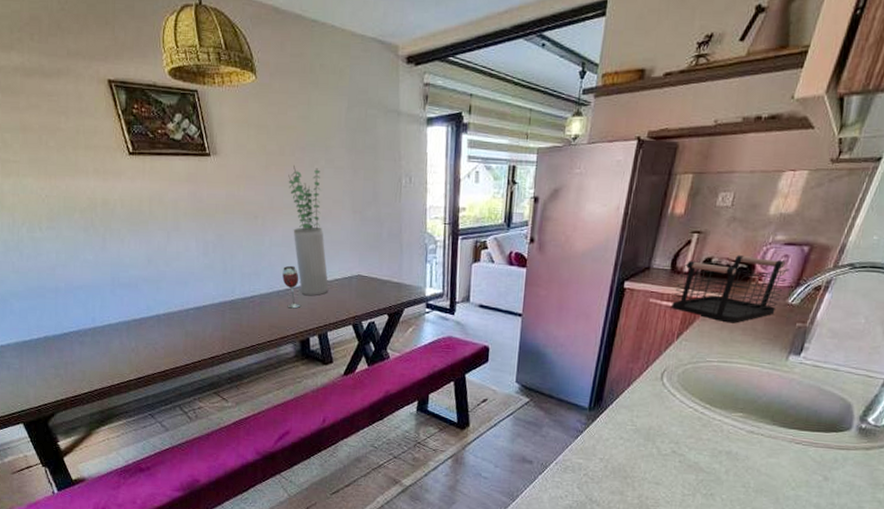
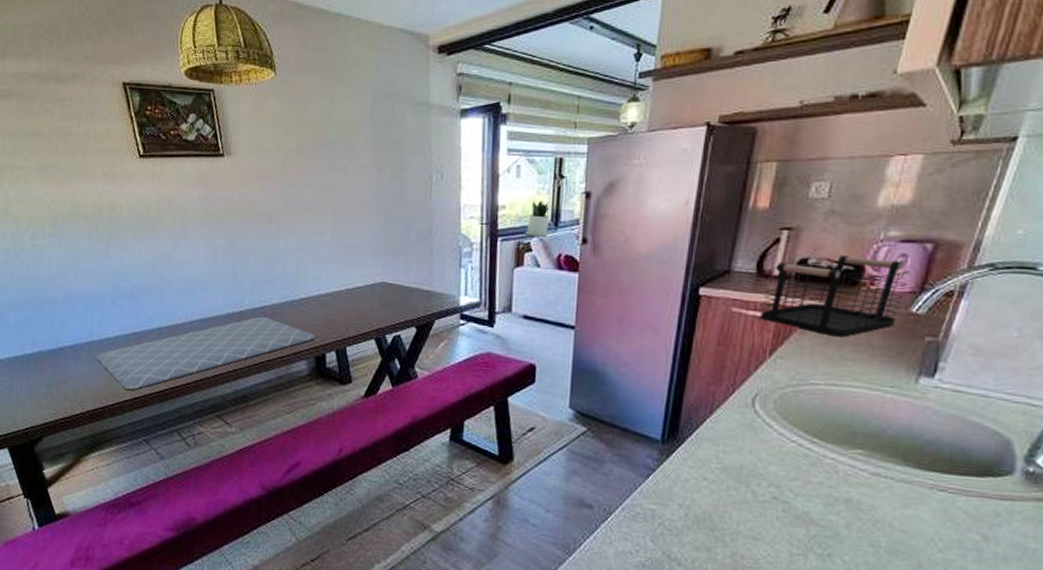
placemat: none [100,305,301,371] -> present [96,316,316,391]
wineglass: present [282,265,300,309] -> none [297,272,316,321]
vase: present [288,164,329,296] -> none [306,163,349,307]
planter: none [482,203,504,237] -> present [525,200,551,238]

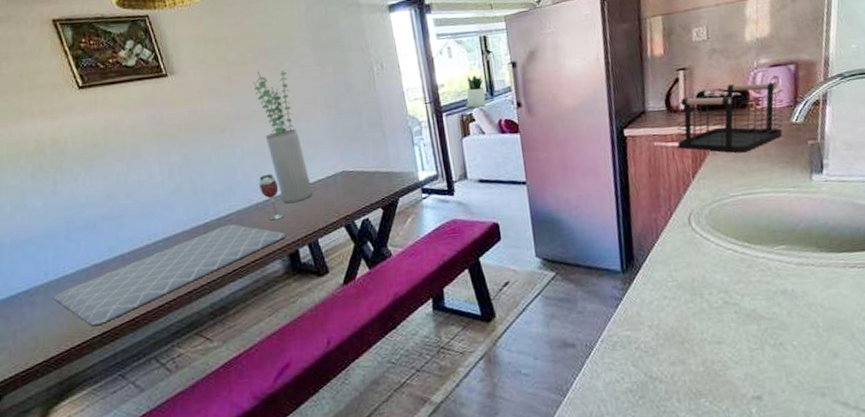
wineglass: none [297,272,316,321] -> present [259,173,284,221]
vase: none [306,163,349,307] -> present [253,70,313,204]

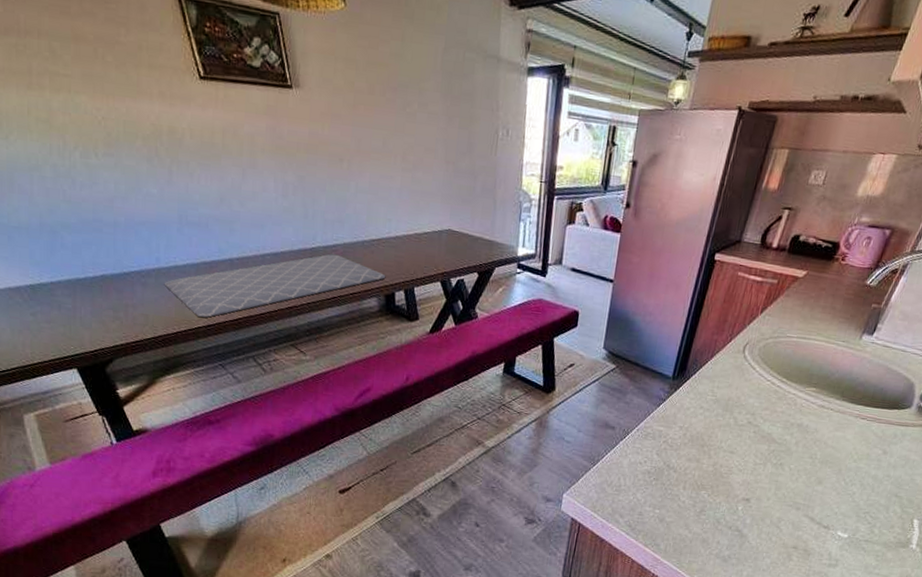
vase: present [253,70,313,204] -> none [377,105,418,249]
wineglass: present [259,173,284,221] -> none [368,214,386,261]
planter: present [466,74,487,109] -> none [578,164,602,200]
dish rack: present [676,82,784,153] -> none [758,234,871,301]

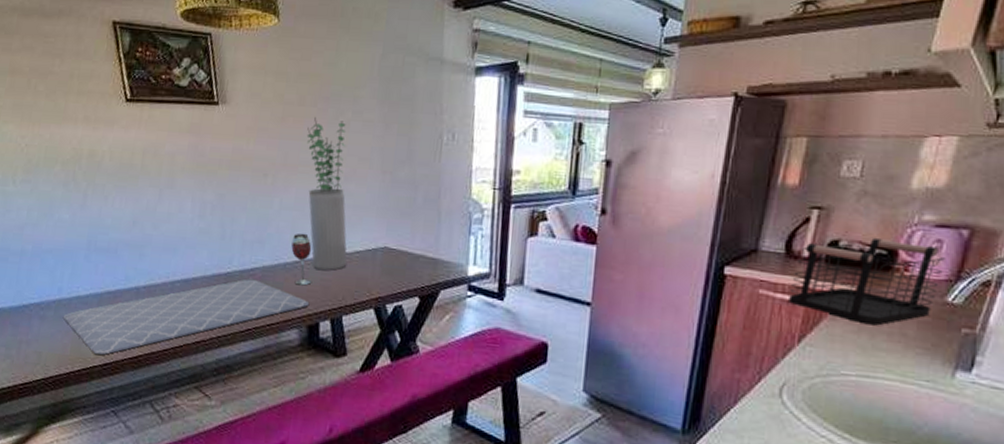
wineglass: none [368,214,386,261] -> present [291,233,312,286]
vase: none [377,105,418,249] -> present [307,116,348,272]
dish rack: none [758,234,871,301] -> present [789,238,945,326]

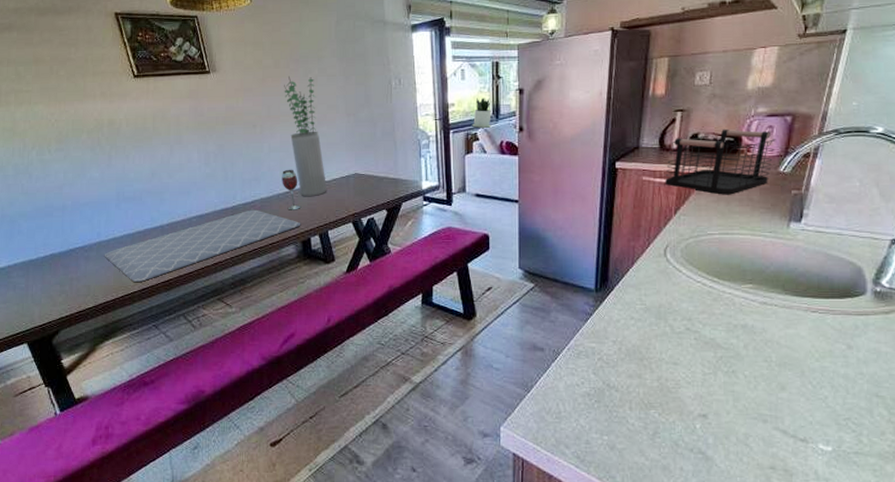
planter: none [540,166,568,207] -> present [472,98,492,129]

